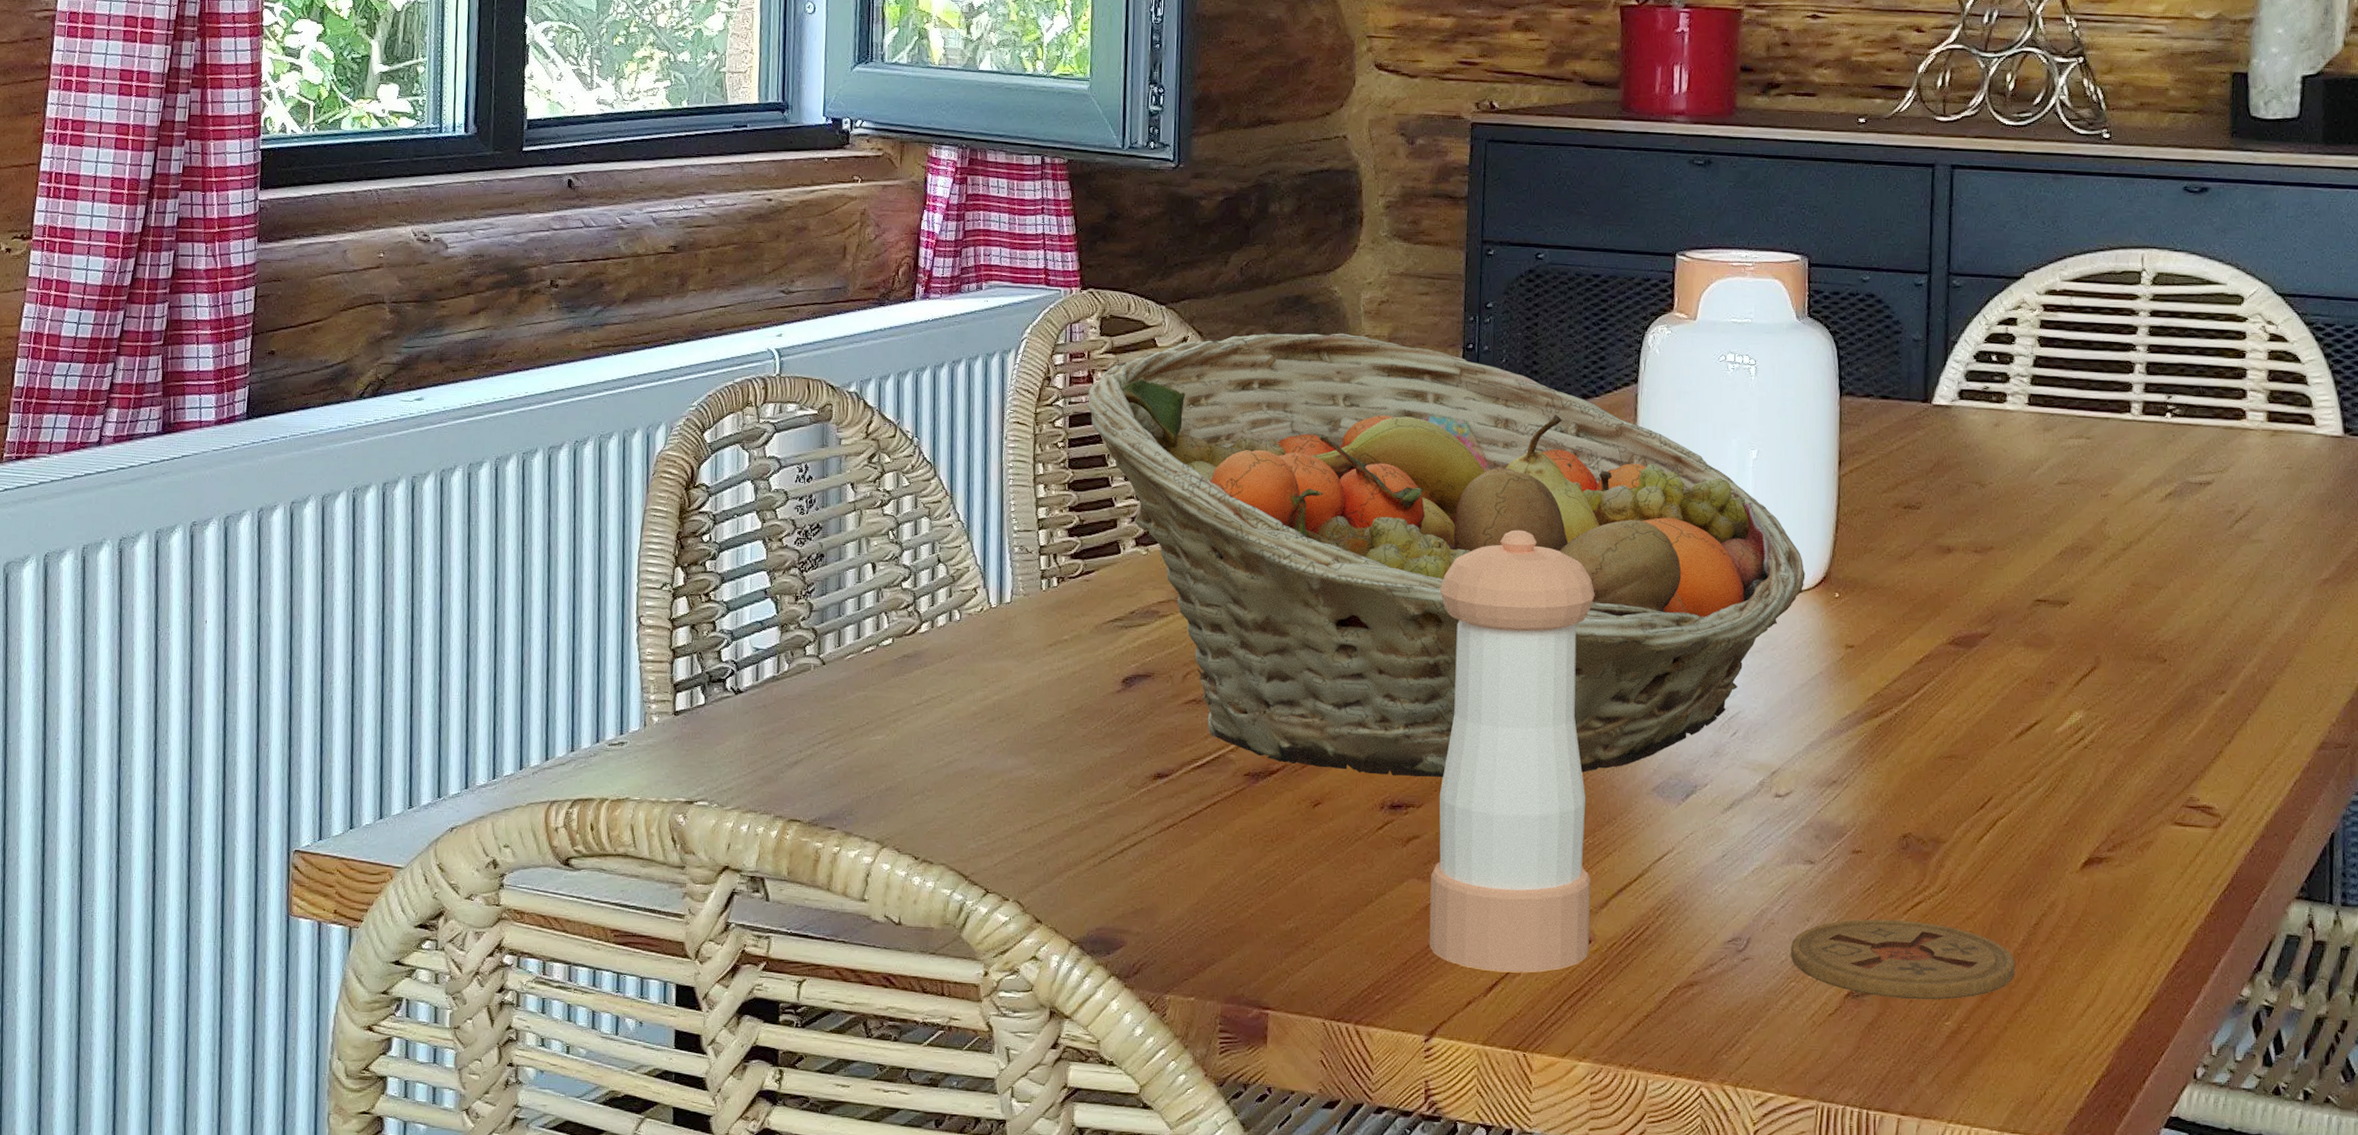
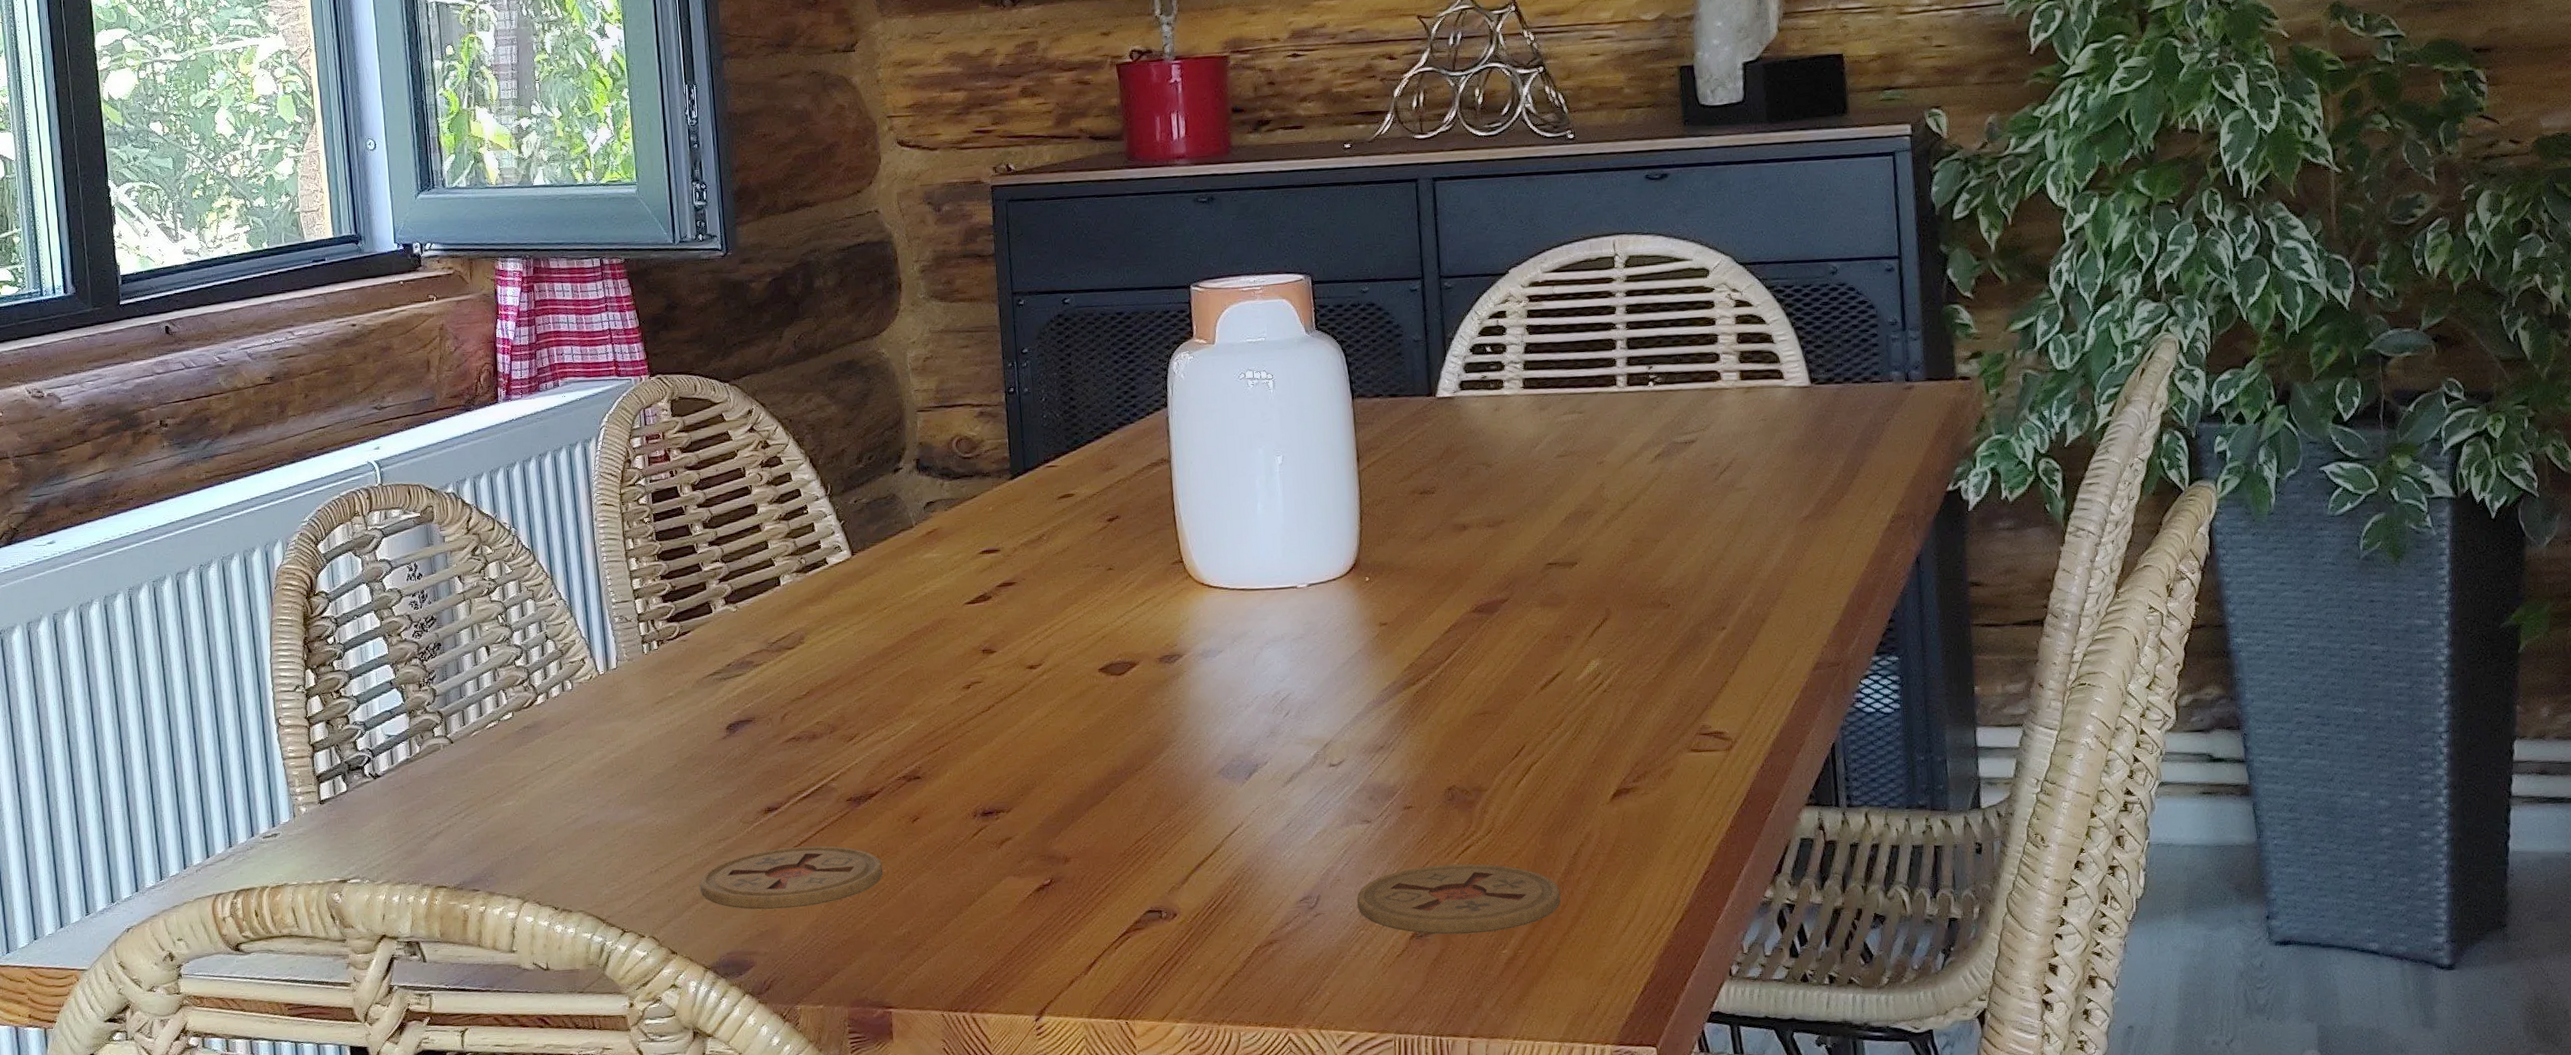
coaster: none [1074,820,1275,887] -> present [699,846,883,910]
fruit basket: present [1088,333,1806,777] -> none [666,390,1337,787]
pepper shaker: present [1429,530,1595,973] -> none [1006,551,1176,951]

